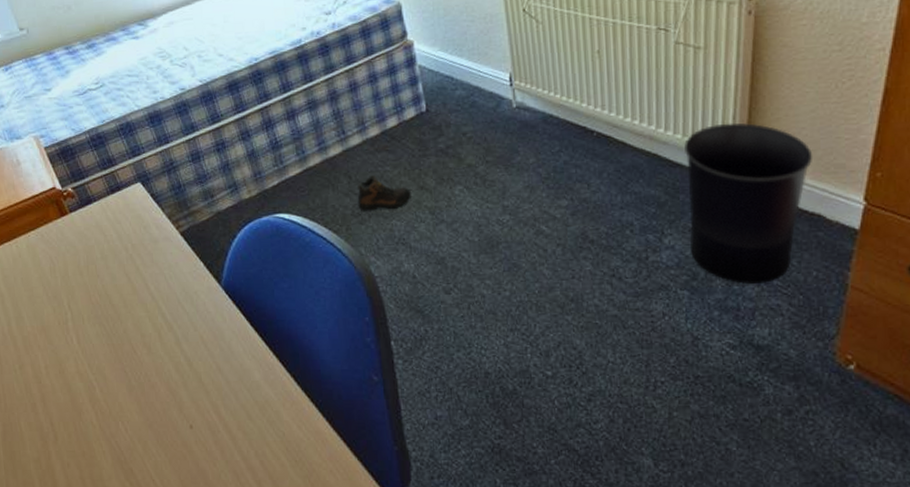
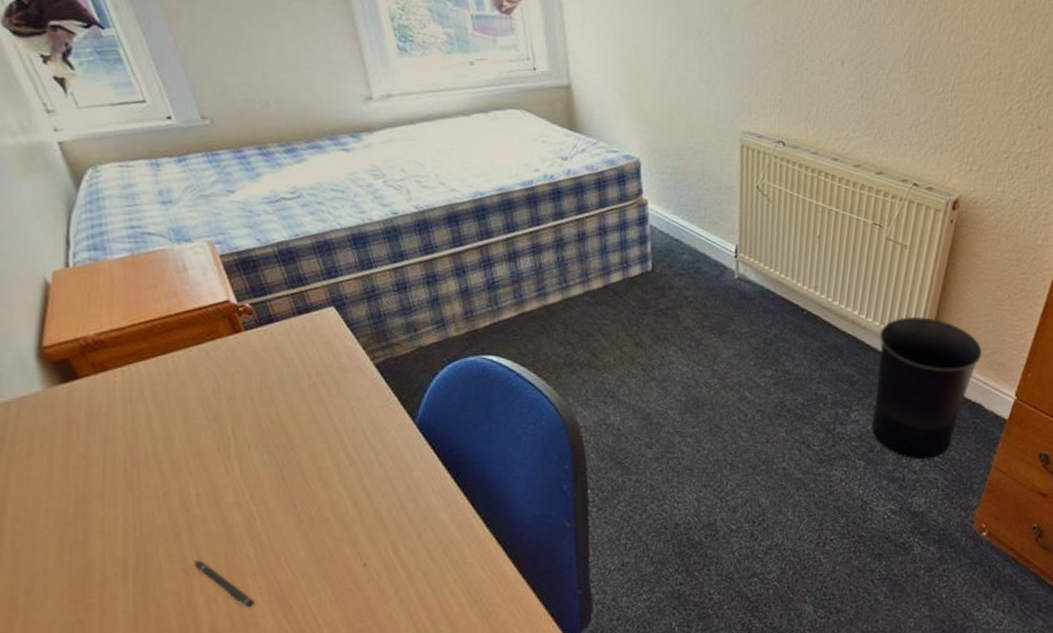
pen: none [49,428,101,472] -> present [195,560,254,608]
boot: present [356,175,411,211] -> none [571,327,626,362]

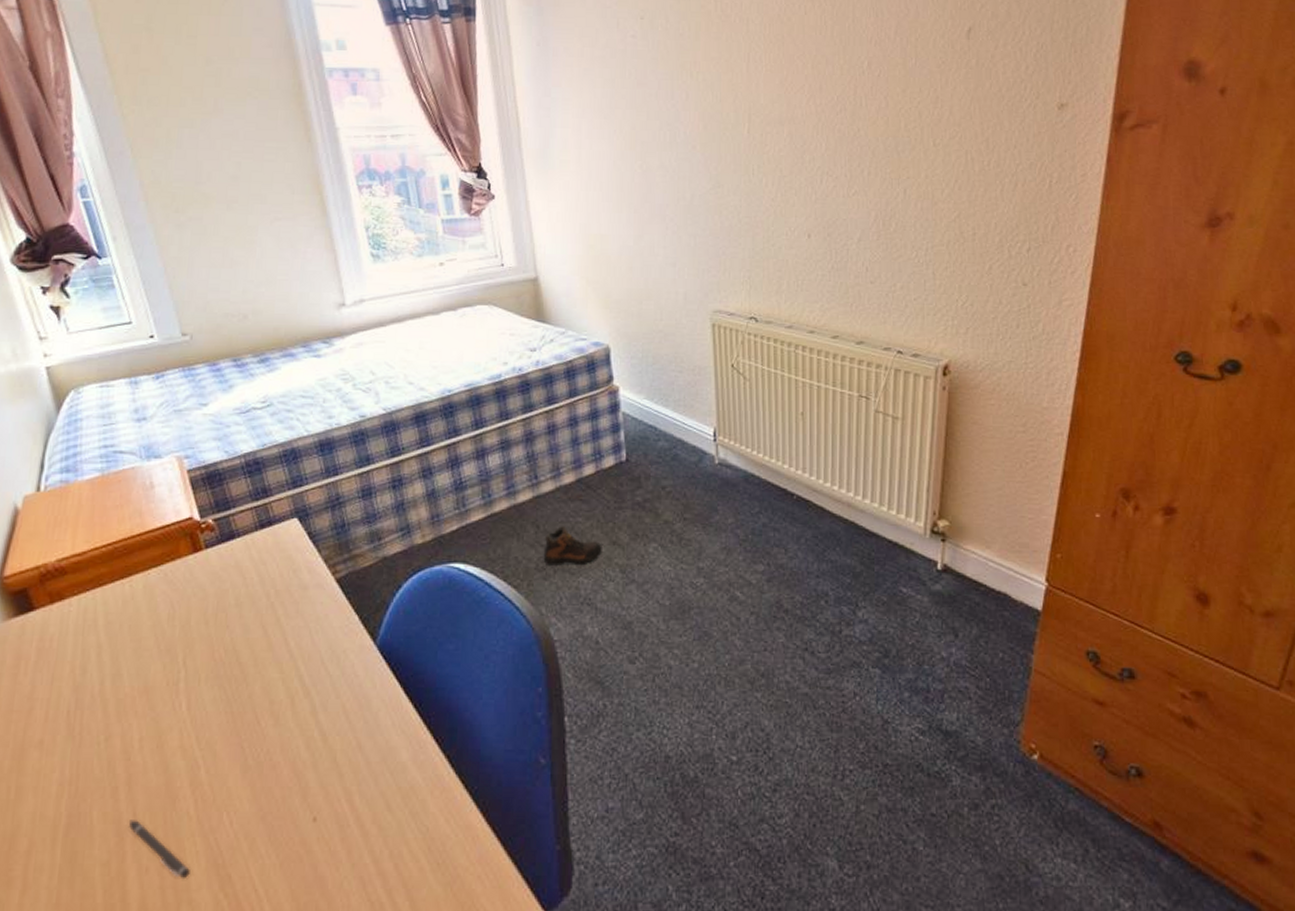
boot: none [571,327,626,362] -> present [543,526,602,566]
waste bin: present [871,316,983,459] -> none [881,495,1000,663]

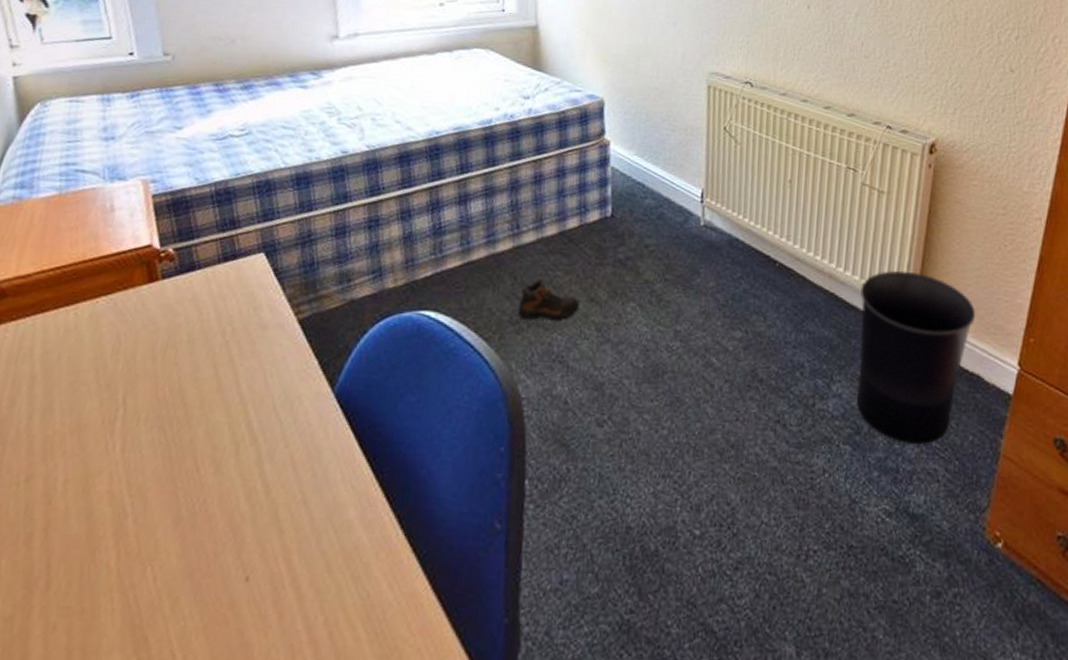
pen: present [129,820,190,880] -> none [40,571,103,640]
waste bin: none [881,495,1000,663] -> present [856,270,976,444]

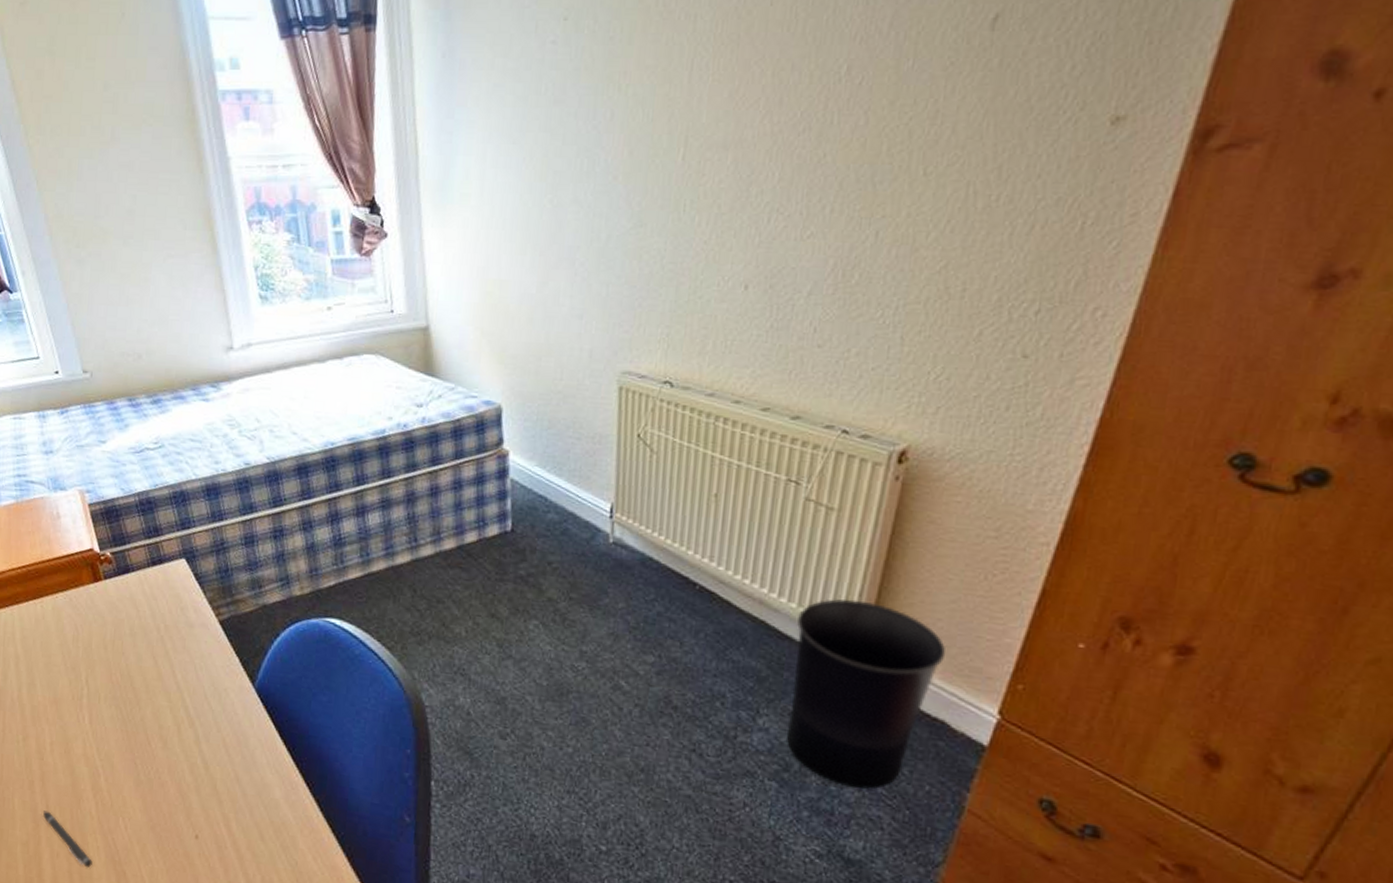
pen: none [40,571,103,640] -> present [43,810,92,868]
boot: present [517,279,580,320] -> none [418,592,480,634]

